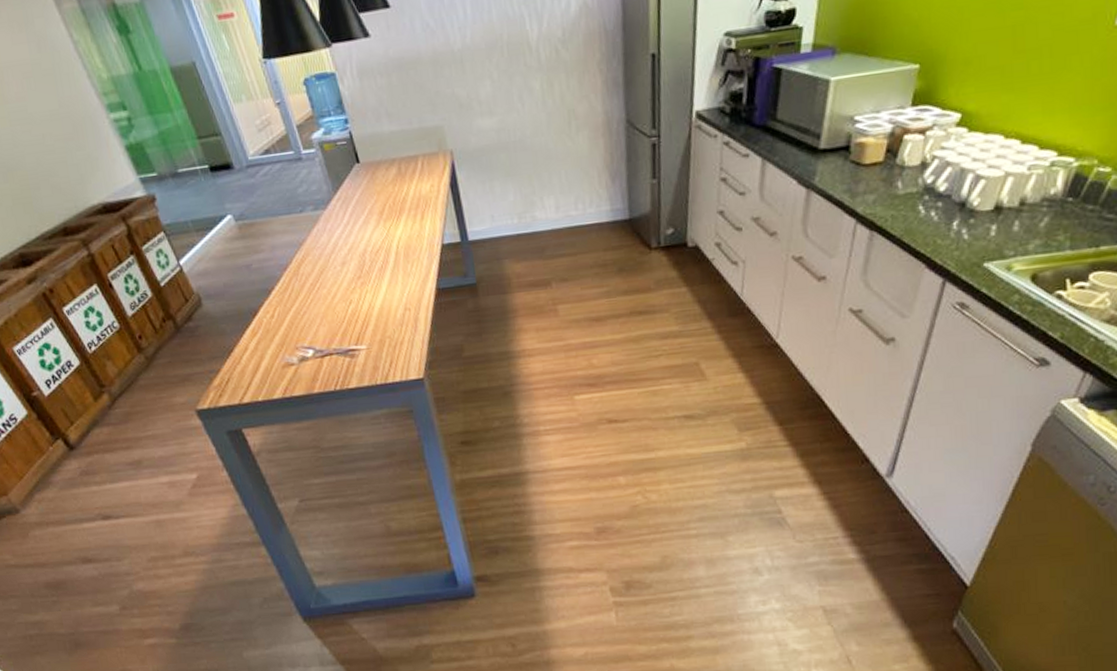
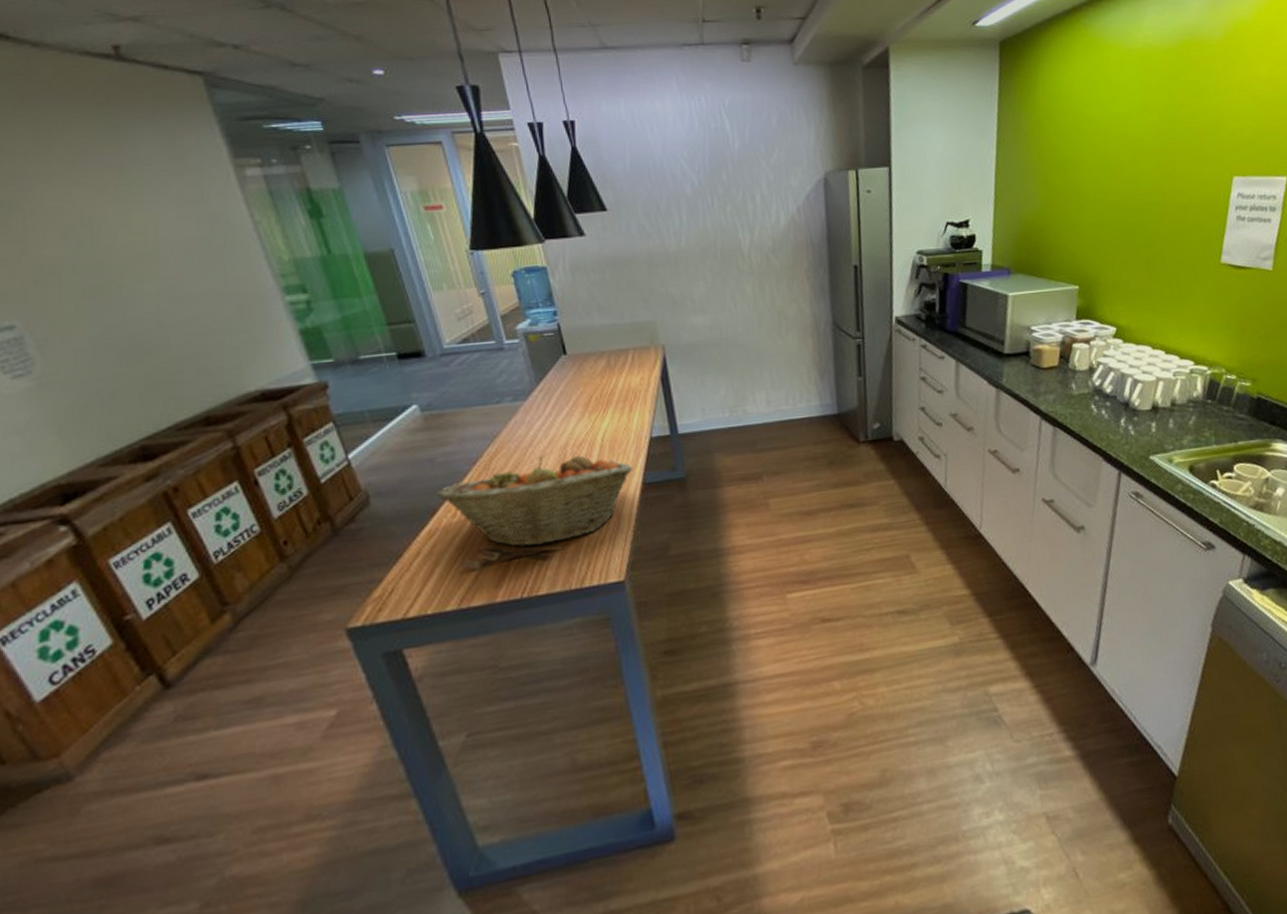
fruit basket: none [256,262,427,345] -> present [436,456,633,547]

